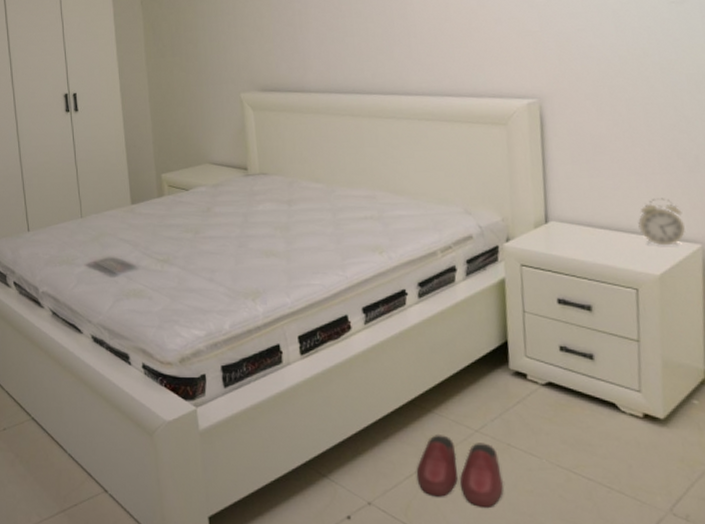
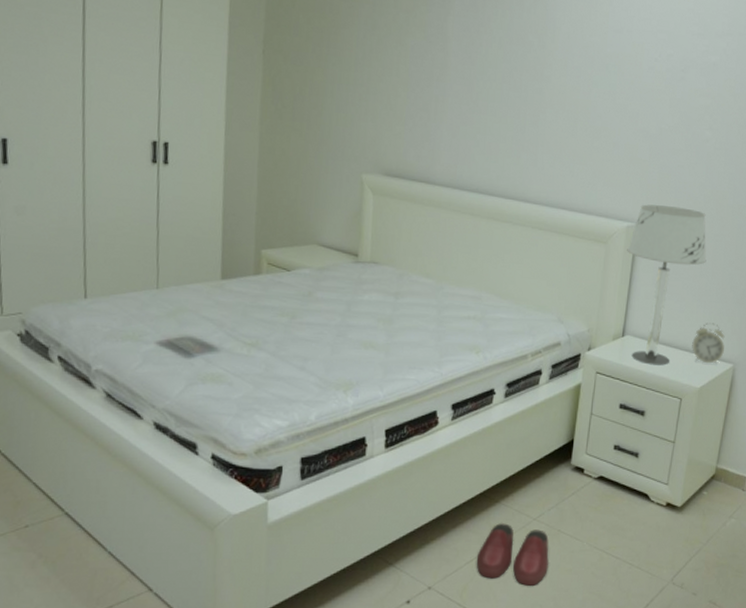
table lamp: none [532,73,638,252] -> present [627,204,707,366]

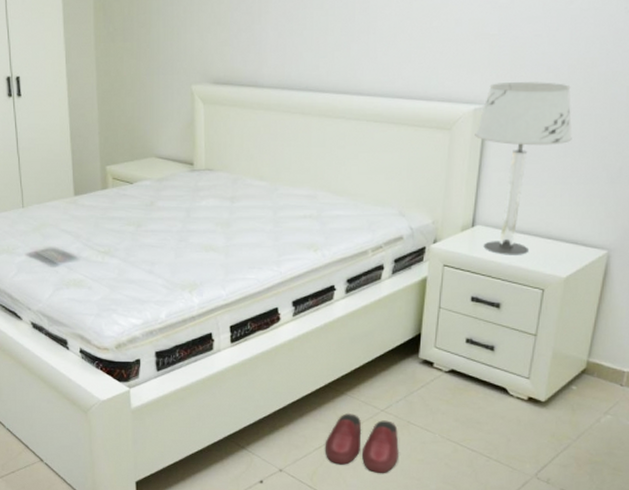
alarm clock: present [692,322,725,364] -> none [555,206,597,251]

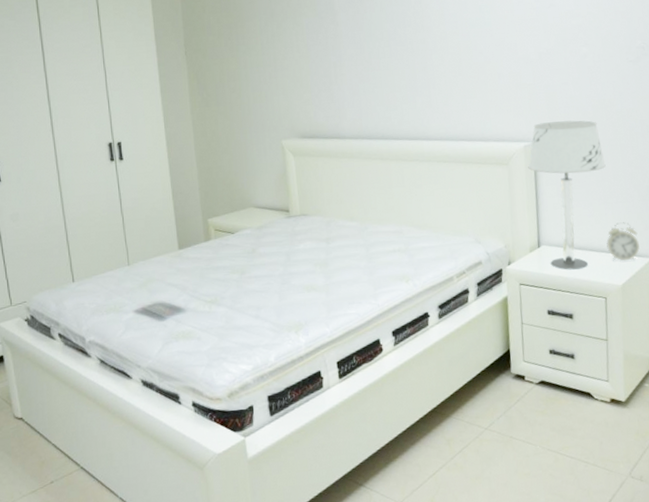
slippers: present [325,413,399,473] -> none [438,435,507,493]
alarm clock: none [555,206,597,251] -> present [606,222,640,261]

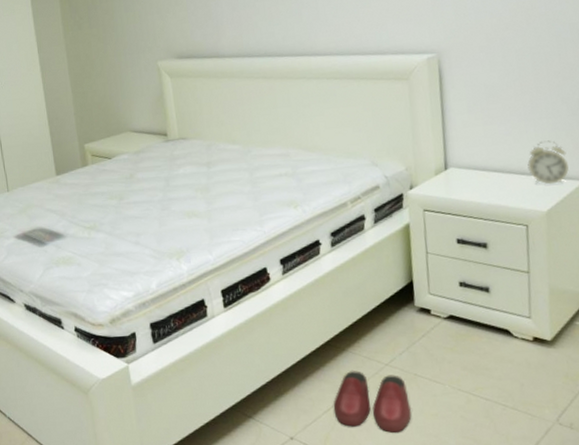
slippers: none [438,435,507,493] -> present [333,371,411,433]
table lamp: present [528,120,606,270] -> none [432,26,527,195]

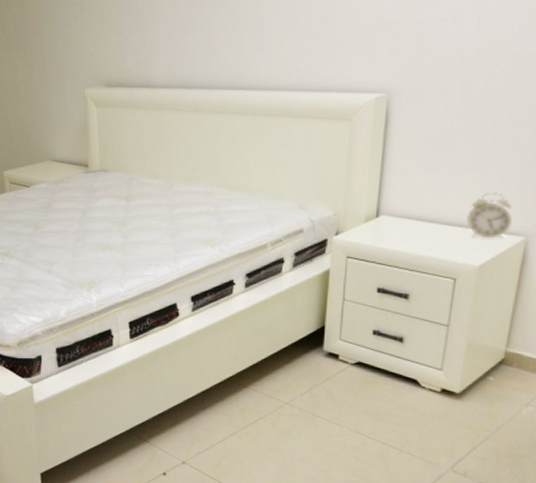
slippers: present [333,371,411,433] -> none [228,407,304,466]

